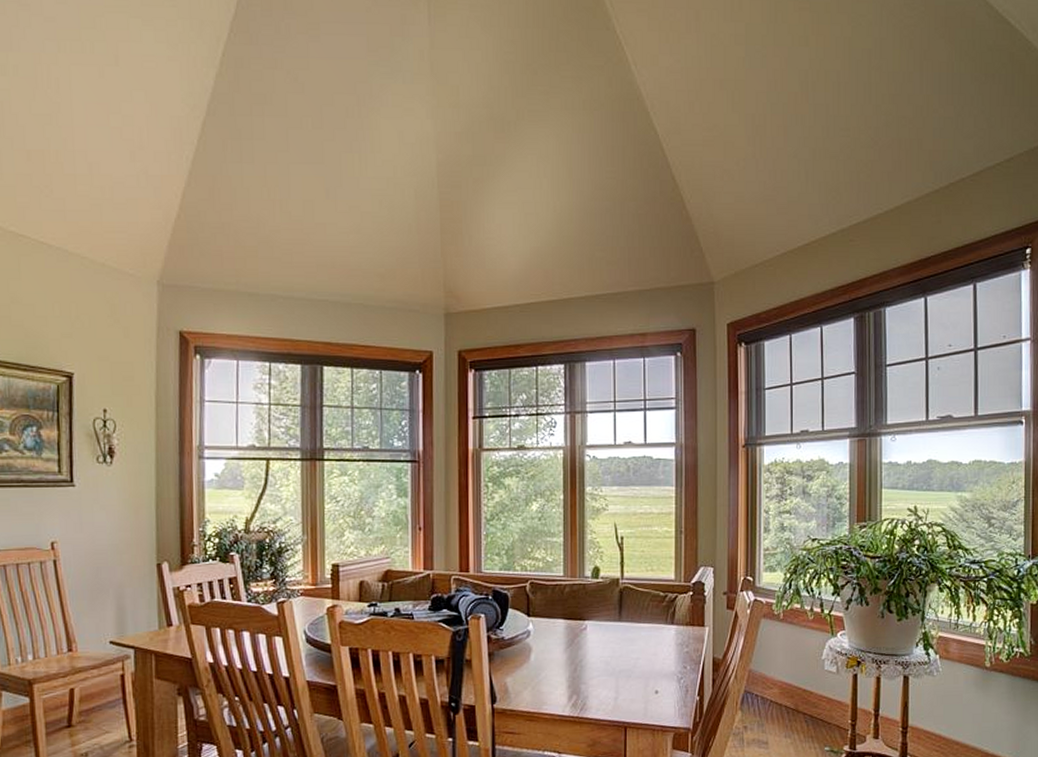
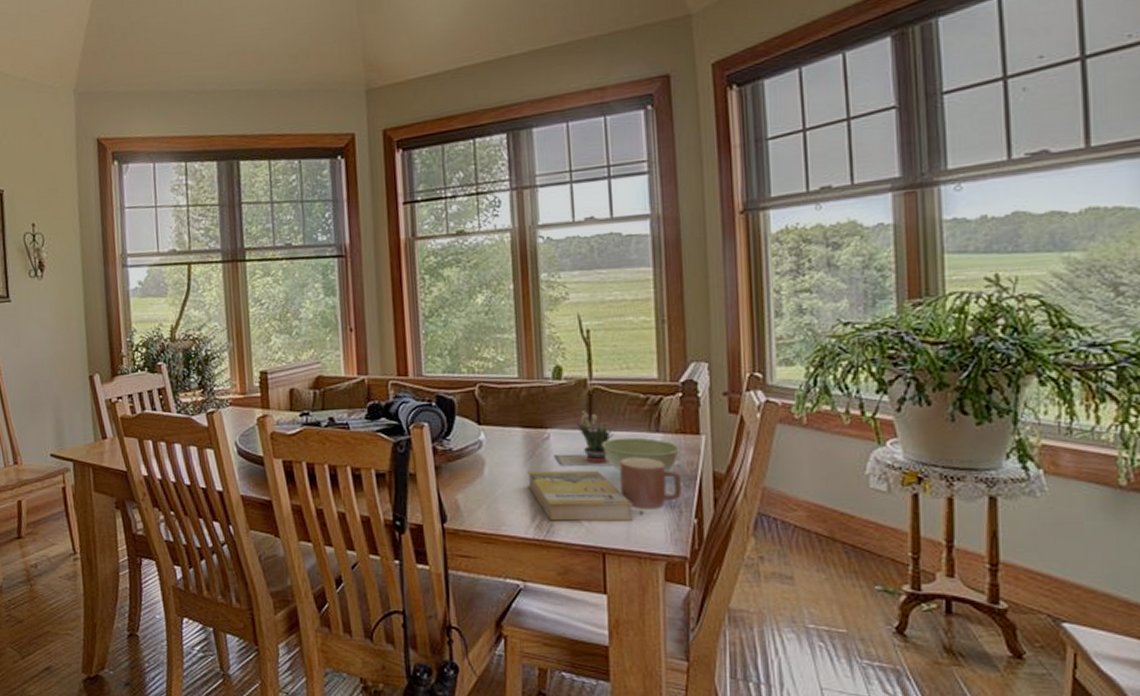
book: none [567,656,650,700] -> present [527,470,633,522]
potted flower: none [589,605,639,653] -> present [553,410,614,467]
bowl: none [628,628,689,658] -> present [602,437,681,472]
mug: none [640,645,688,692] -> present [618,457,682,513]

